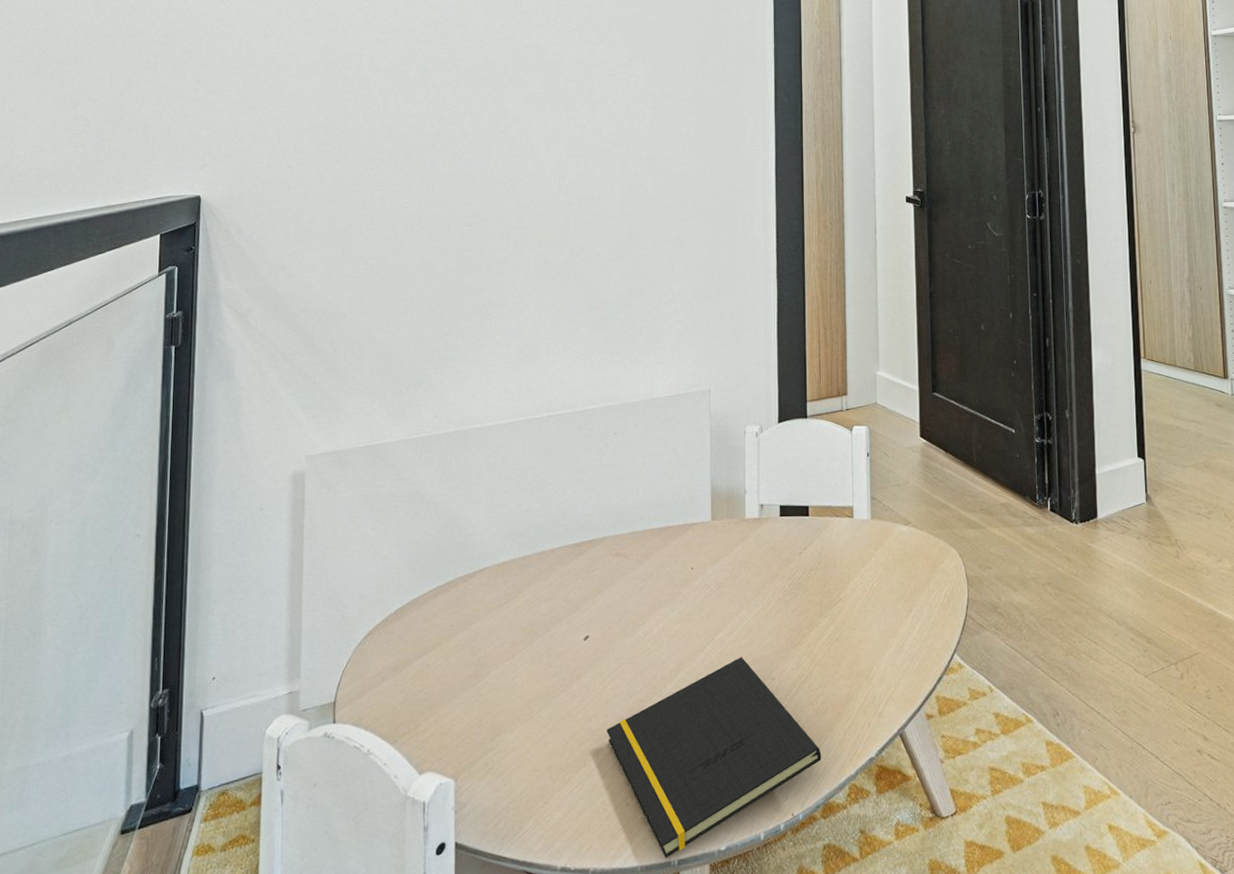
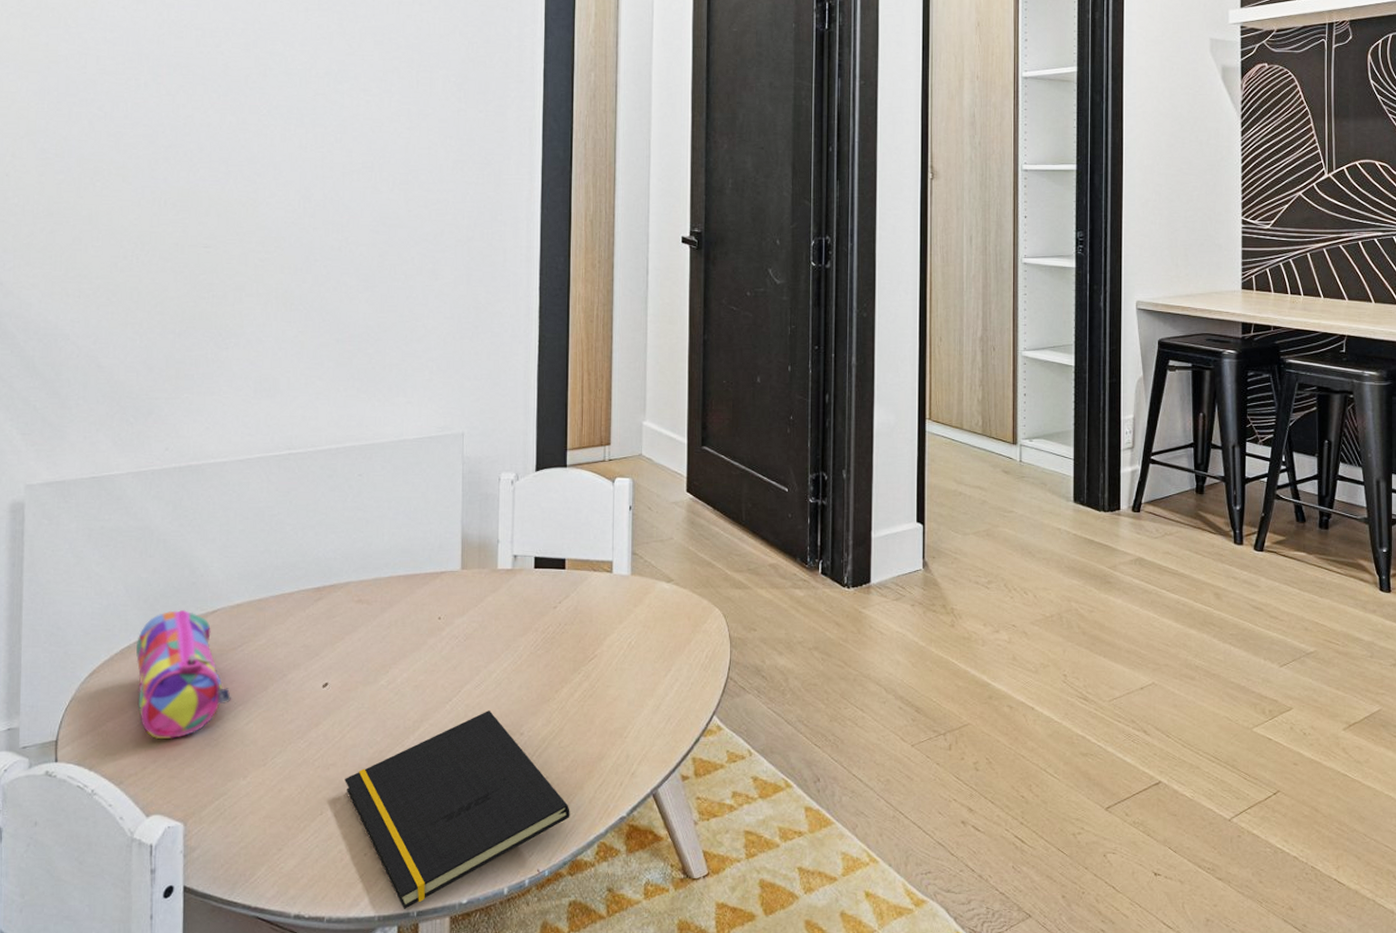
pencil case: none [409,569,499,697] -> present [136,609,232,740]

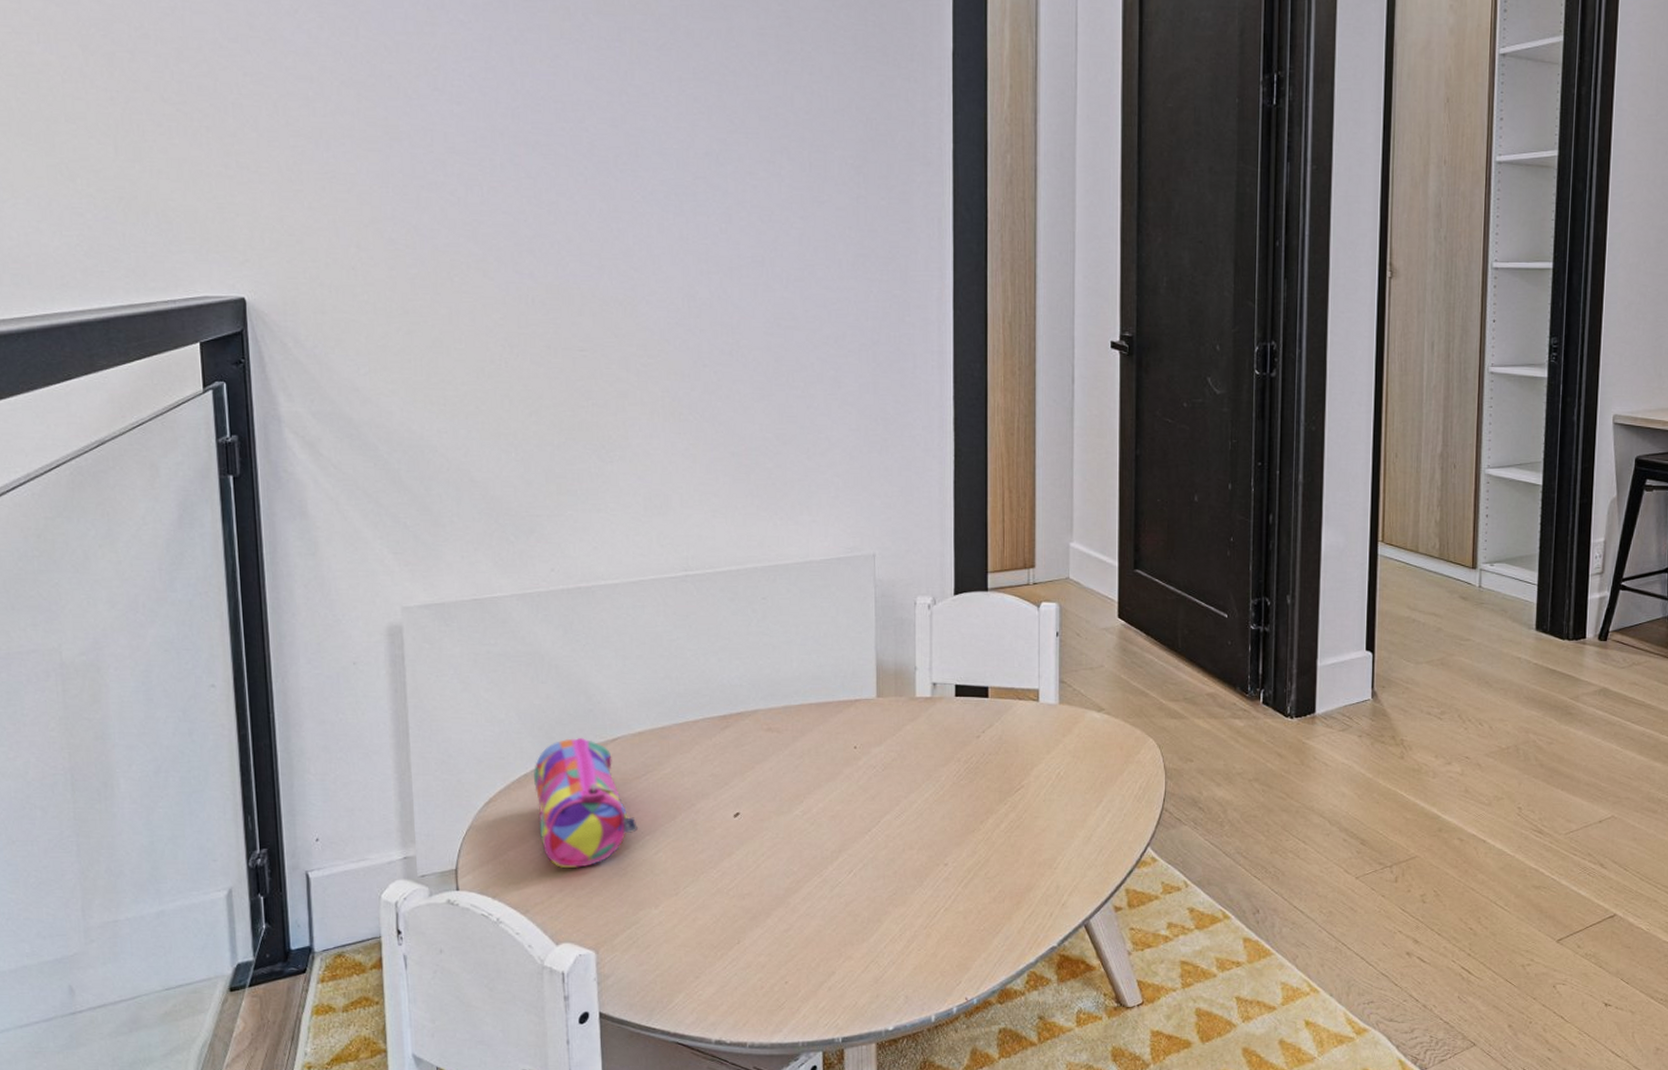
notepad: present [345,710,570,909] -> none [761,841,998,1035]

